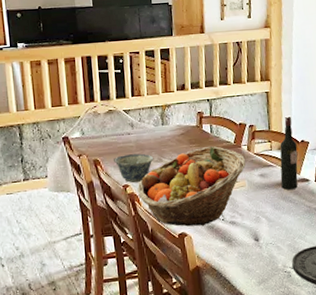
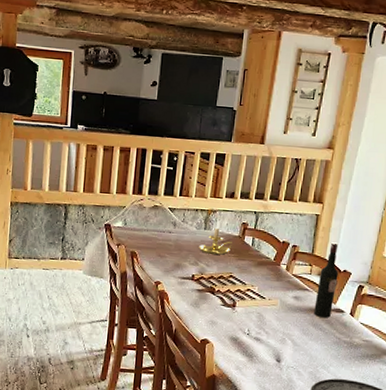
bowl: present [113,153,154,183] -> none [149,252,191,281]
fruit basket: present [137,146,246,227] -> none [168,258,283,337]
candle holder: none [160,114,192,149] -> present [199,220,232,255]

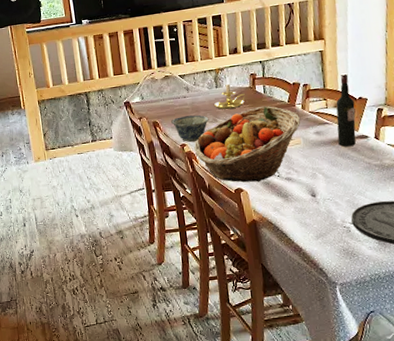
bowl: none [149,252,191,281] -> present [170,115,209,142]
fruit basket: none [168,258,283,337] -> present [194,106,301,183]

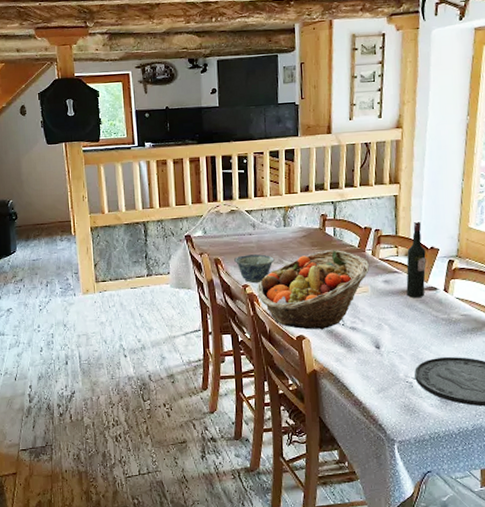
candle holder: present [214,77,245,110] -> none [281,216,314,250]

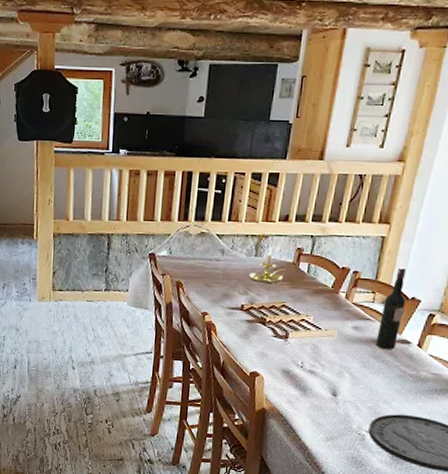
bowl: present [233,254,275,283] -> none [196,281,240,312]
fruit basket: present [257,250,370,330] -> none [216,287,341,369]
candle holder: none [281,216,314,250] -> present [249,246,286,283]

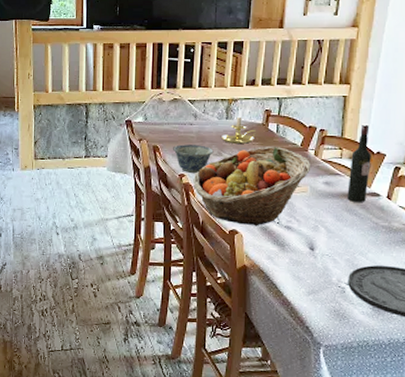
bowl: none [196,281,240,312] -> present [172,144,214,173]
fruit basket: none [216,287,341,369] -> present [193,146,311,226]

